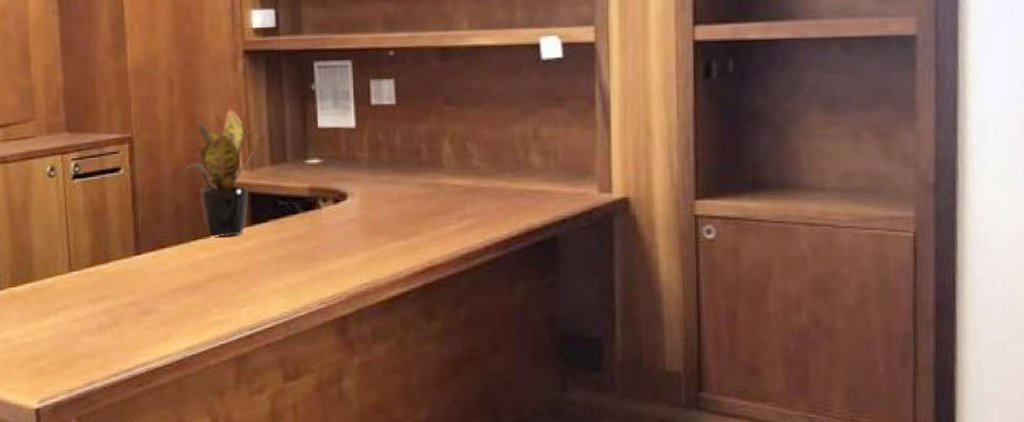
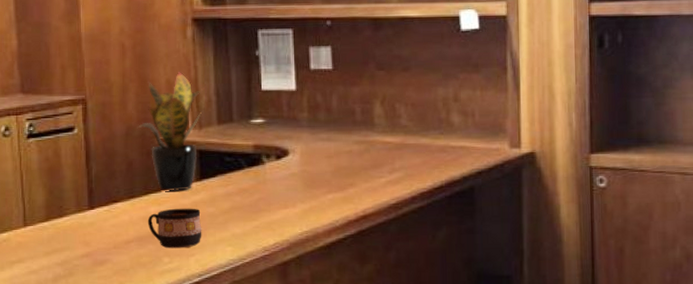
cup: none [196,255,254,299] -> present [147,208,202,249]

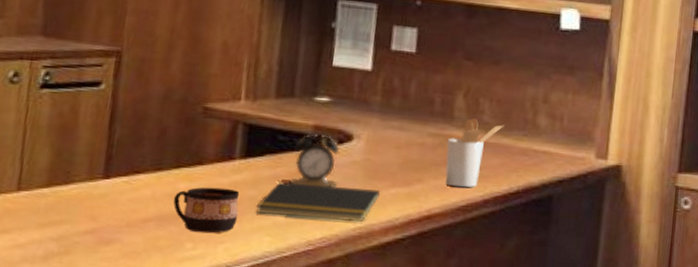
potted plant: present [137,72,205,191] -> none [178,34,267,168]
notepad: none [216,197,320,227] -> present [255,182,381,222]
alarm clock: none [239,152,282,199] -> present [288,134,340,187]
utensil holder: none [371,123,420,188] -> present [445,118,503,188]

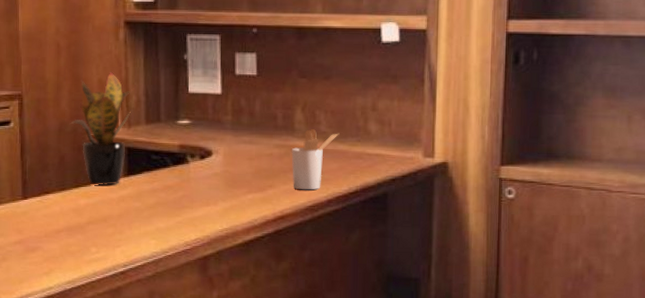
cup: present [173,187,240,234] -> none [77,201,128,240]
potted plant: none [178,34,267,168] -> present [69,72,134,185]
notepad: present [255,182,381,222] -> none [141,194,240,224]
alarm clock: present [288,134,340,187] -> none [164,152,204,196]

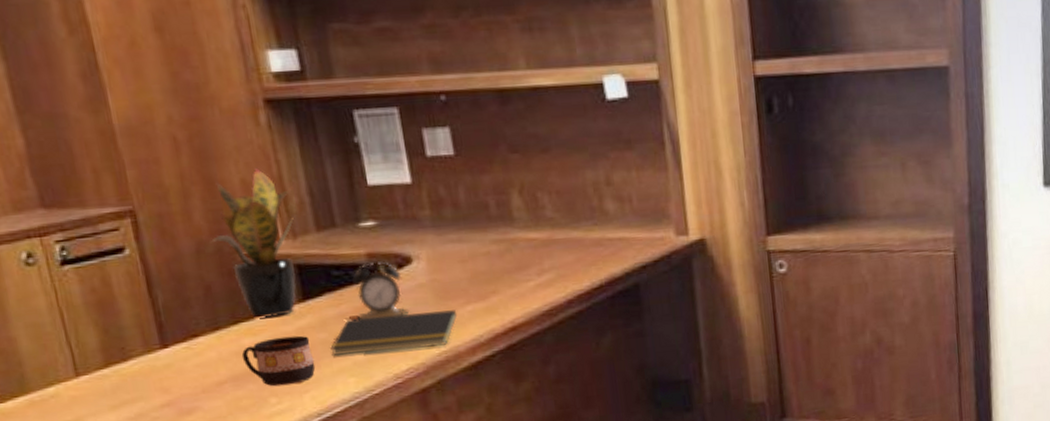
cup: none [77,201,128,240] -> present [241,335,316,387]
notepad: none [141,194,240,224] -> present [330,310,458,356]
alarm clock: none [164,152,204,196] -> present [352,261,410,319]
utensil holder: present [291,129,339,190] -> none [513,216,569,293]

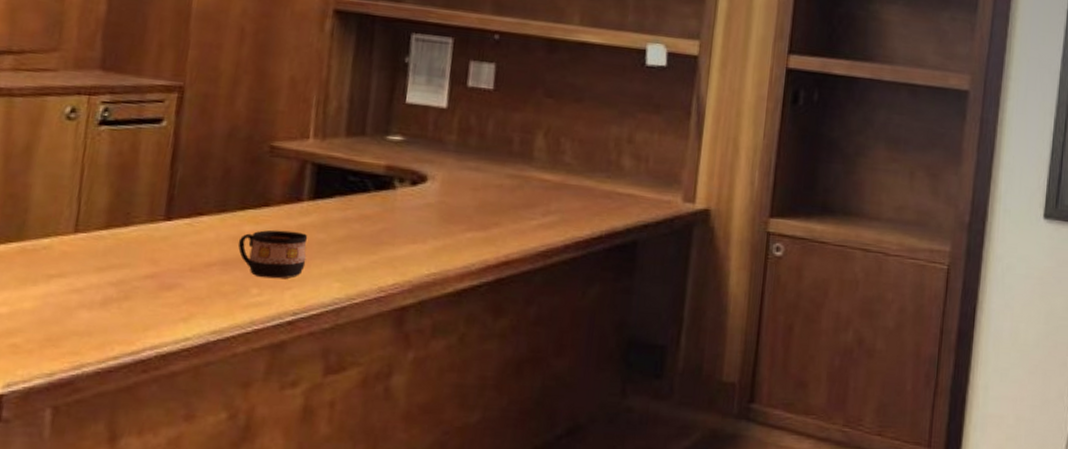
potted plant: present [210,169,296,318] -> none [244,69,337,210]
notepad: present [330,310,458,356] -> none [324,225,456,267]
alarm clock: present [352,261,410,319] -> none [359,174,413,231]

